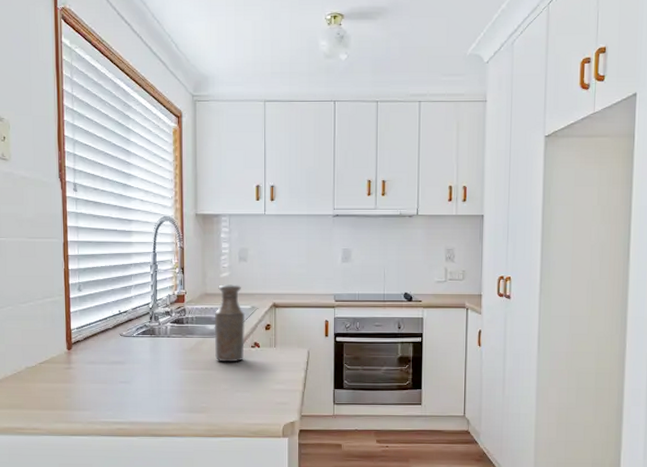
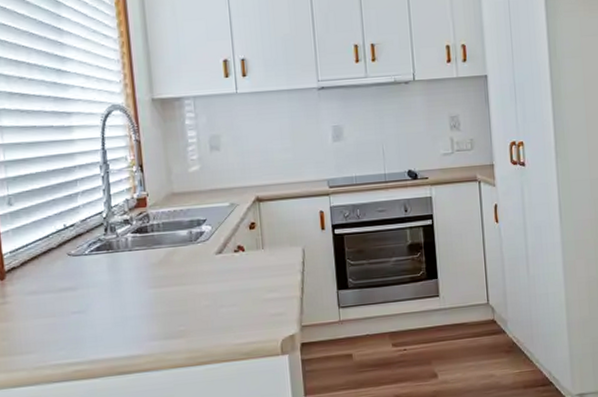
bottle: present [215,284,246,362] -> none [186,179,226,273]

